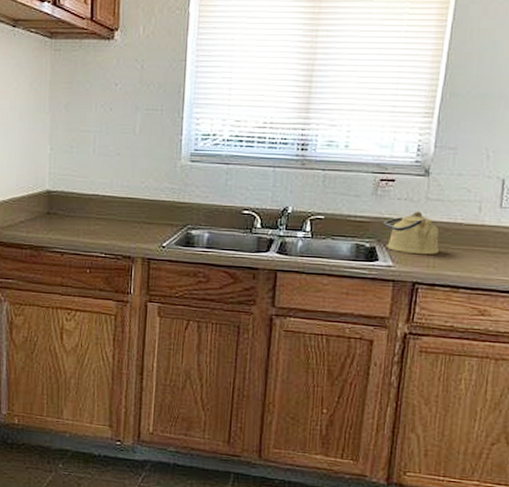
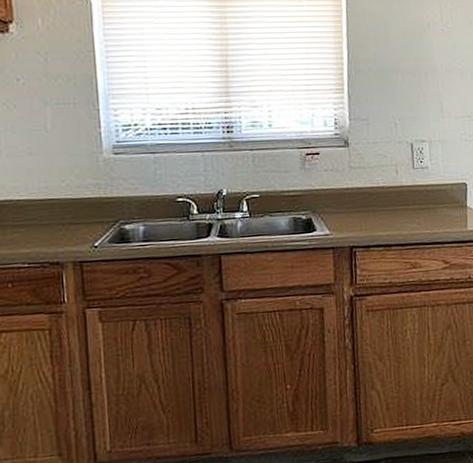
kettle: present [383,211,440,255] -> none [315,179,369,220]

